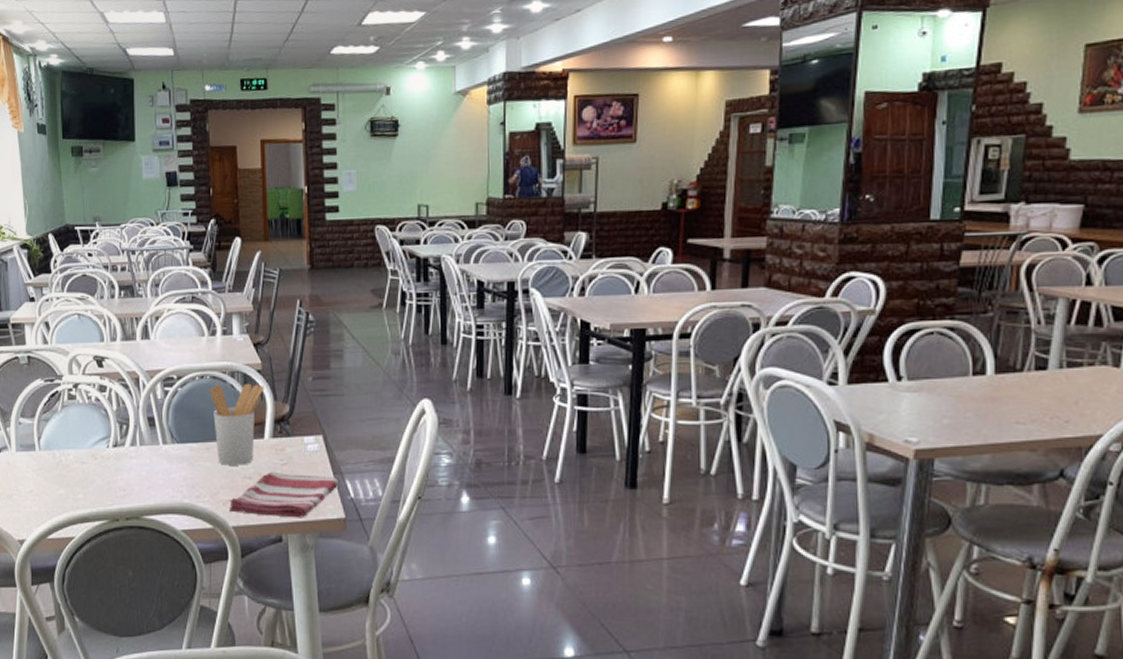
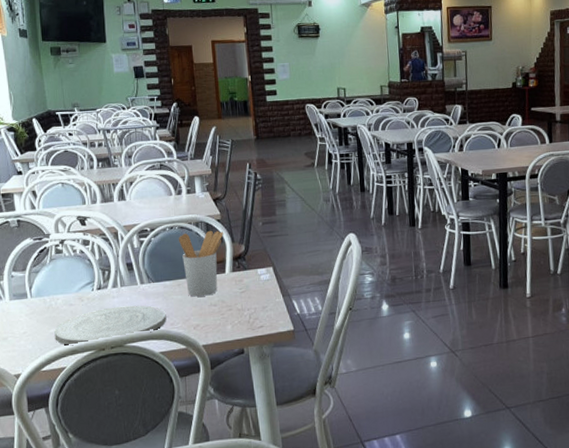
plate: none [63,469,191,513] -> present [54,305,167,346]
dish towel: present [228,471,340,518] -> none [198,298,288,335]

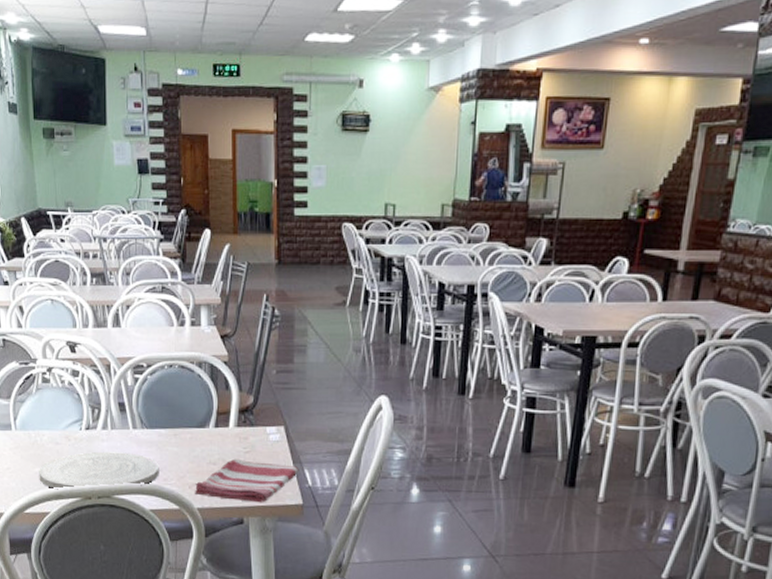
utensil holder: present [178,230,223,297] -> none [177,373,230,452]
dish towel: none [198,298,288,335] -> present [194,458,299,503]

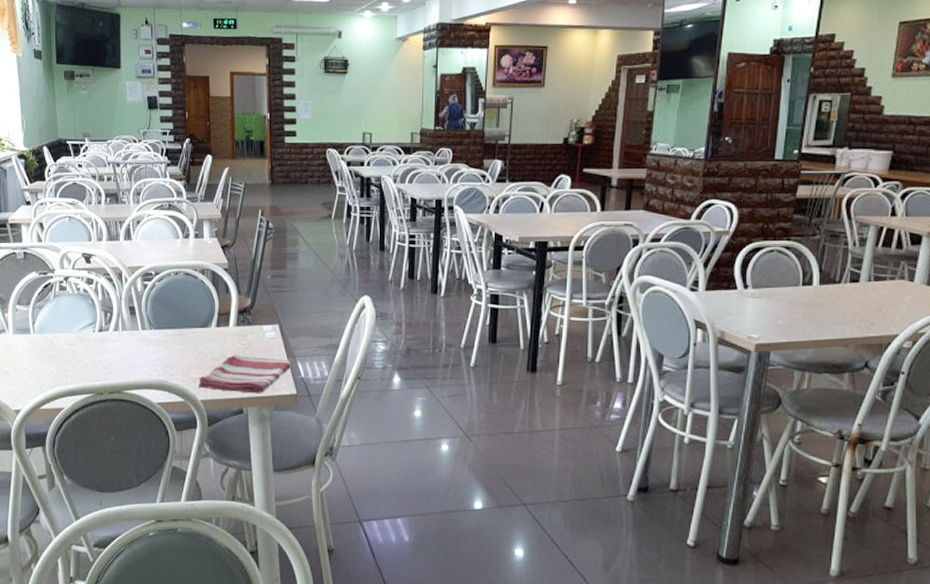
plate: present [39,451,159,490] -> none [55,351,166,387]

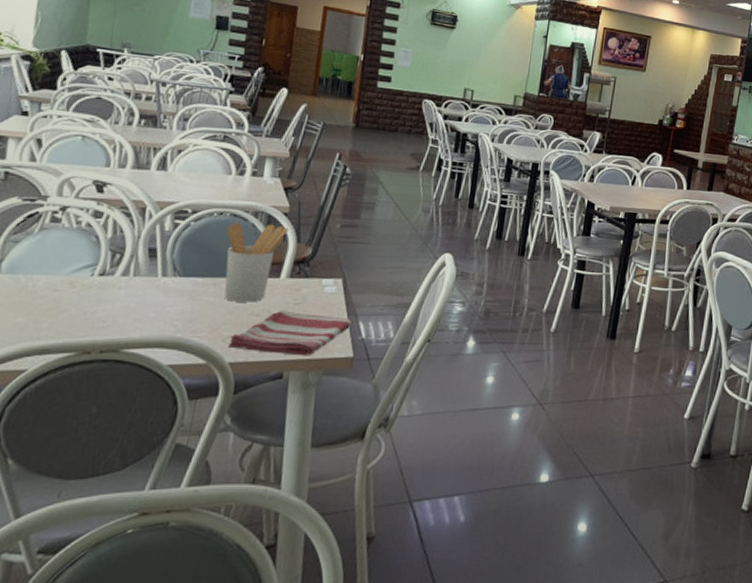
utensil holder: none [182,279,230,349] -> present [224,223,288,303]

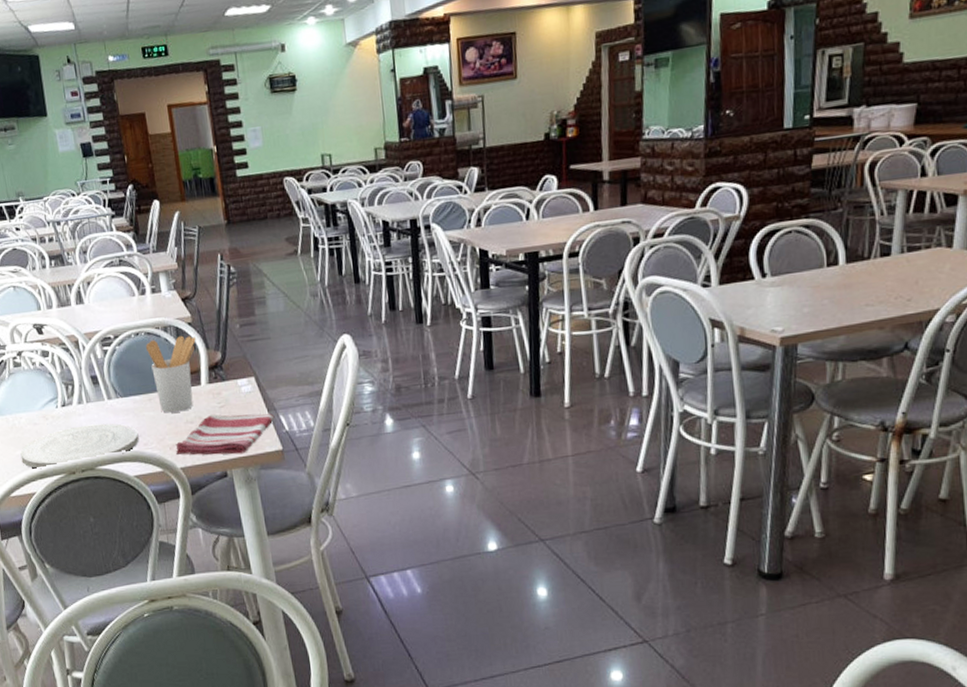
plate: none [20,300,189,344] -> present [20,423,139,470]

